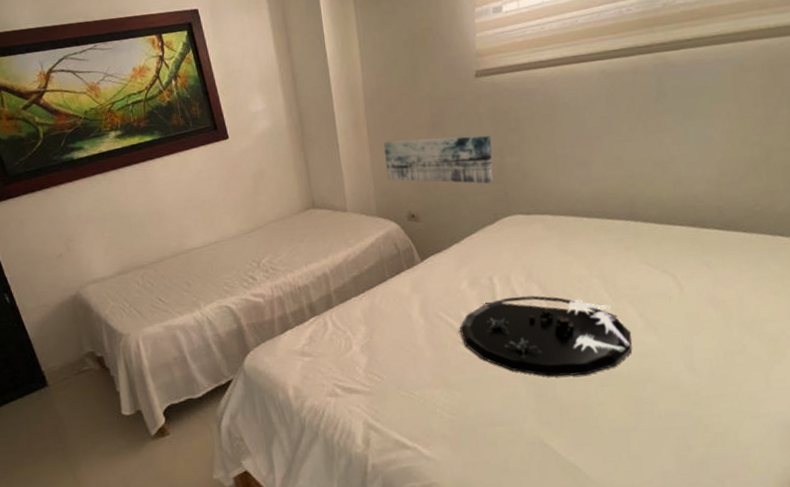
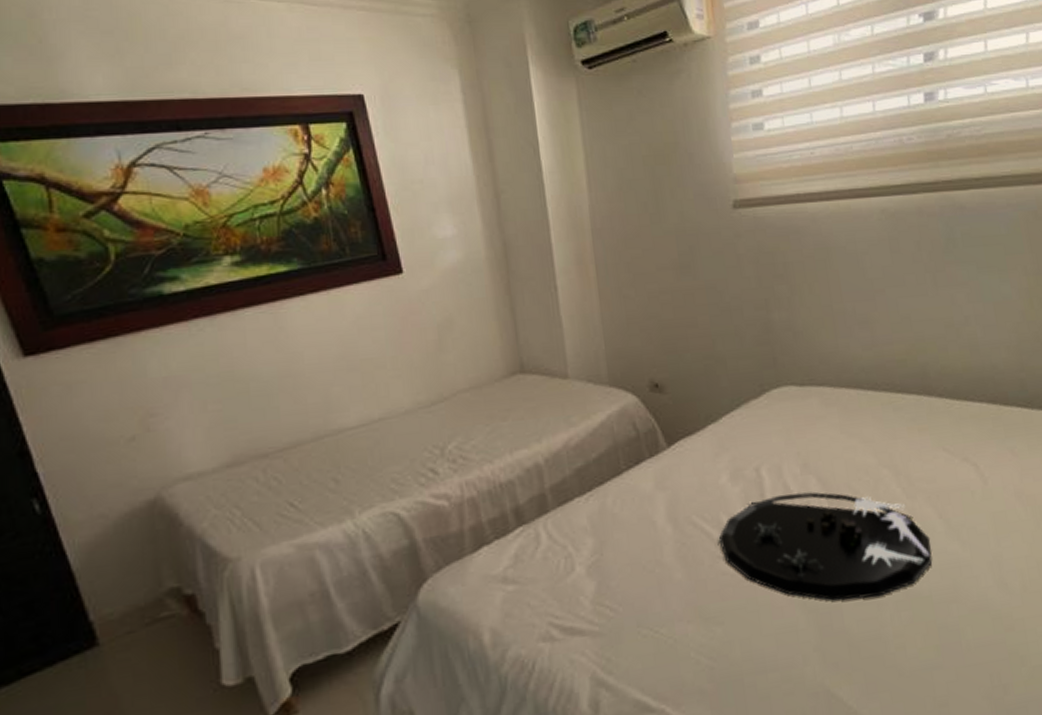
wall art: present [384,135,493,184] -> none [617,282,757,345]

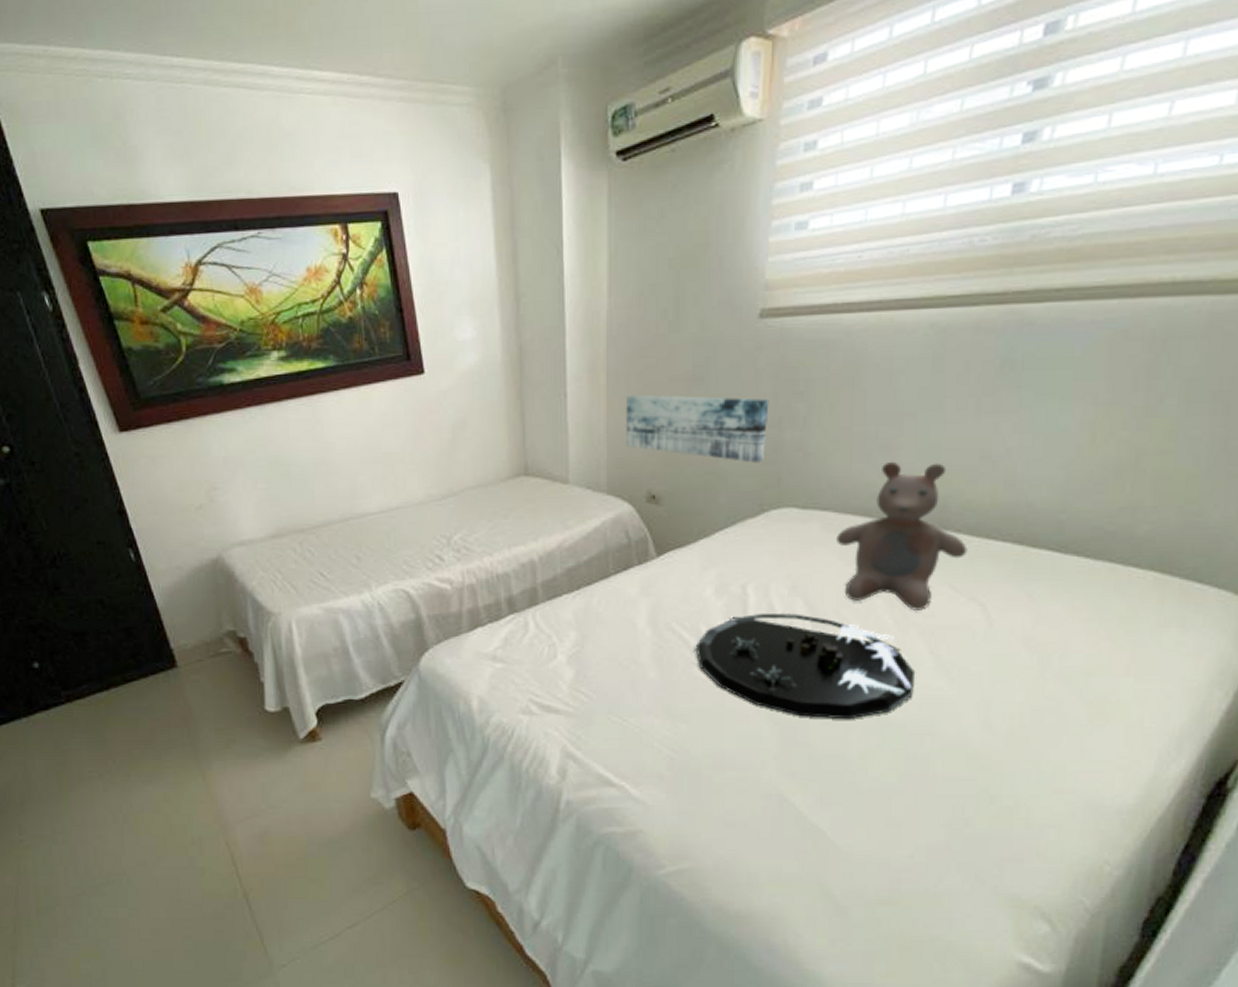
wall art: none [617,282,757,345] -> present [625,394,769,463]
bear: none [835,333,952,477] -> present [836,461,967,610]

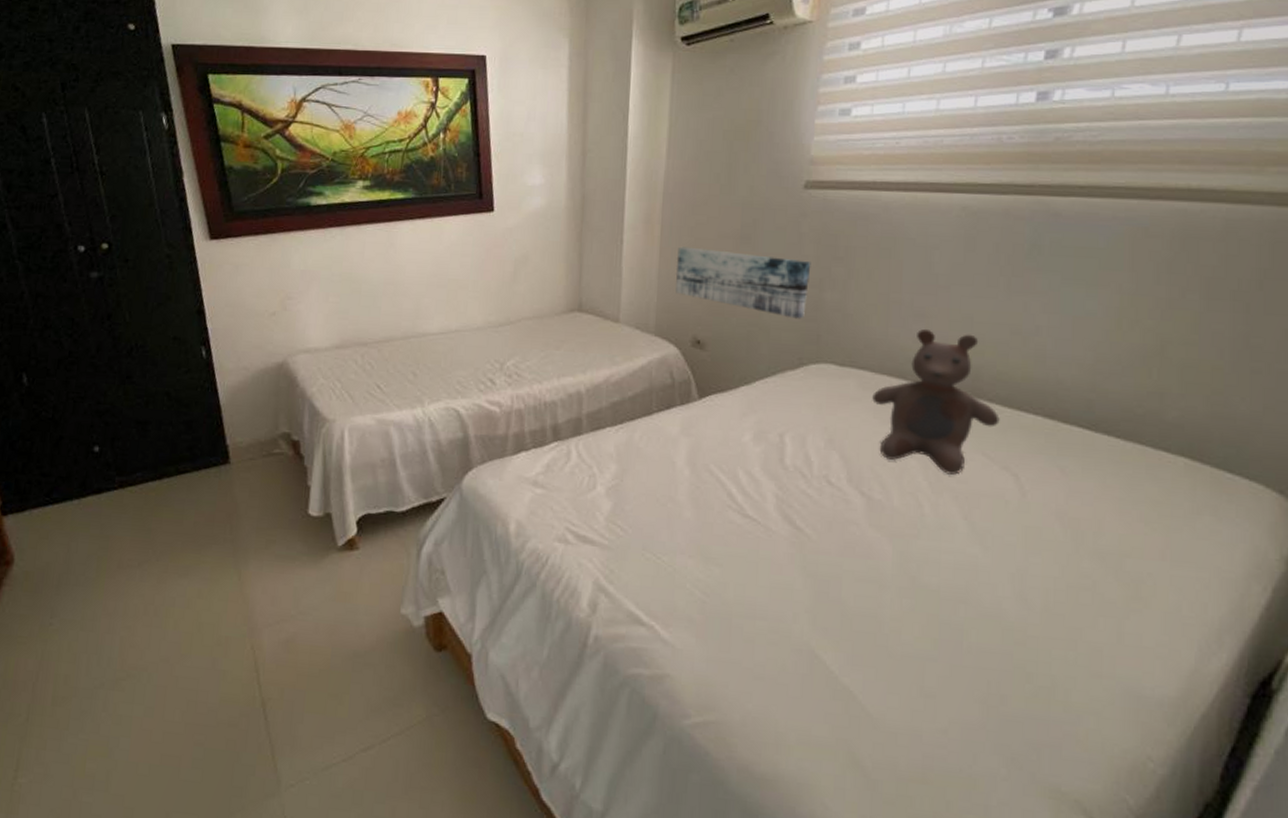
decorative tray: present [696,612,916,720] -> none [732,463,950,579]

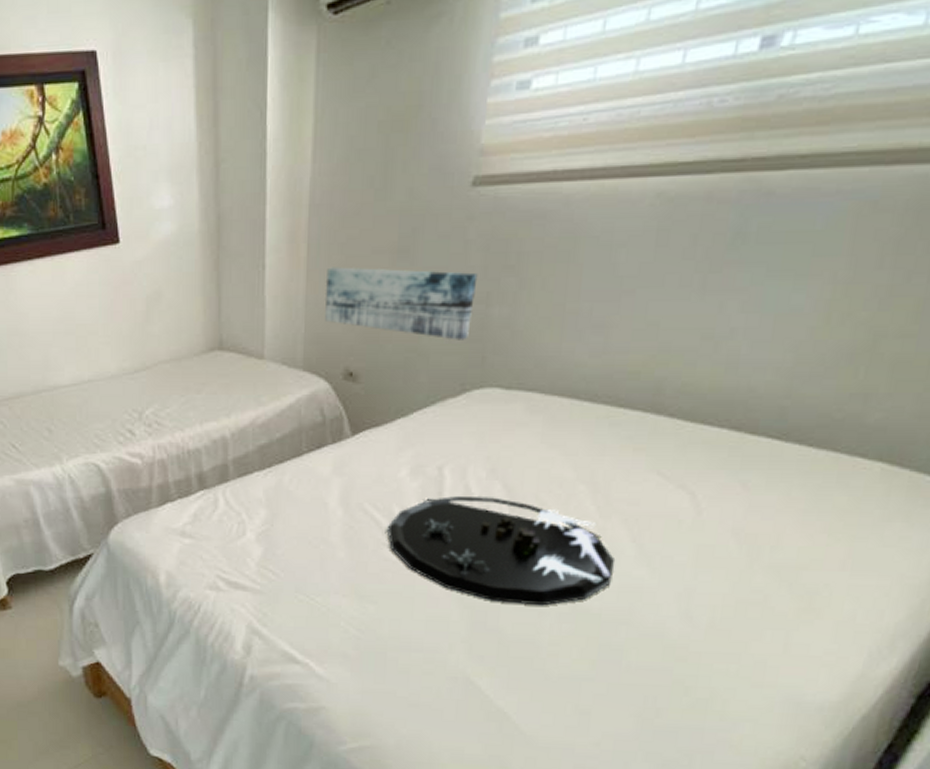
decorative tray: none [732,463,950,579] -> present [388,495,616,606]
bear: present [872,328,1000,475] -> none [540,340,680,497]

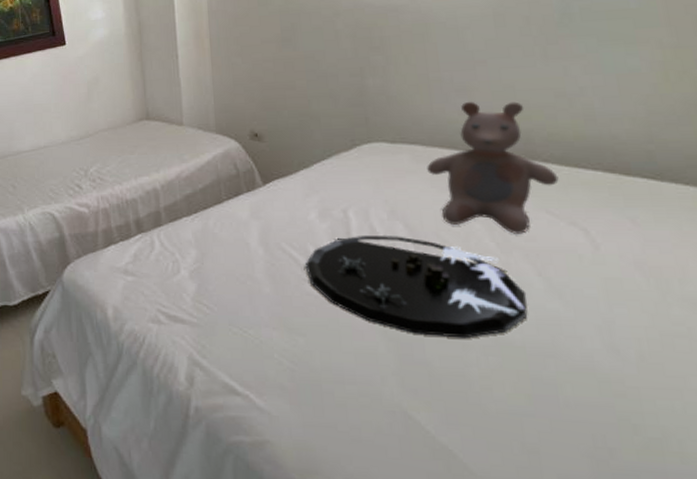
wall art: present [324,267,478,340] -> none [227,53,351,106]
bear: none [540,340,680,497] -> present [427,101,559,234]

